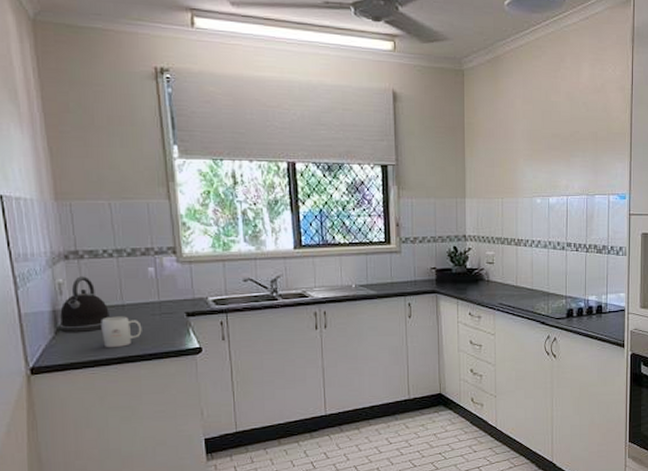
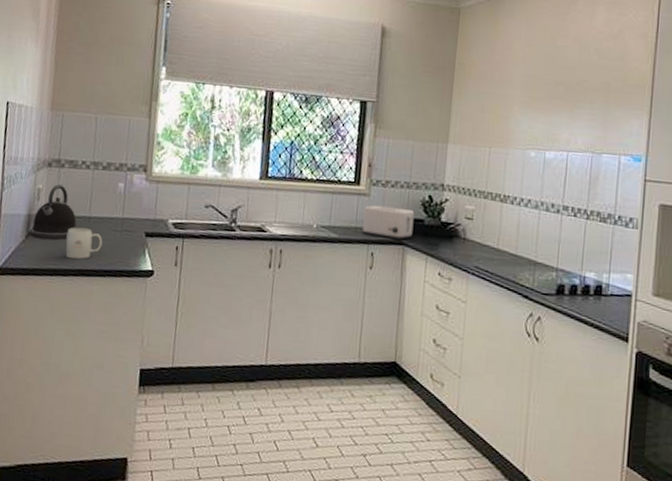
toaster: none [397,260,443,290] -> present [362,205,415,241]

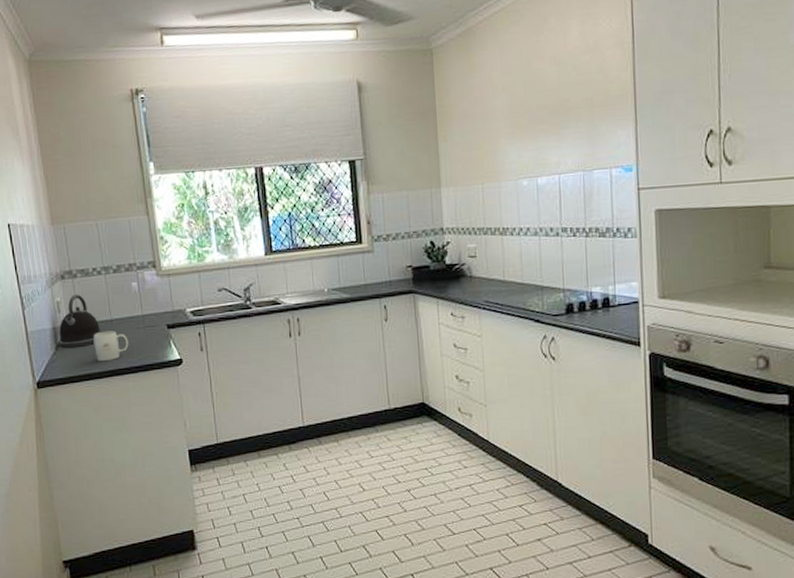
toaster: present [362,205,415,241] -> none [370,258,421,290]

